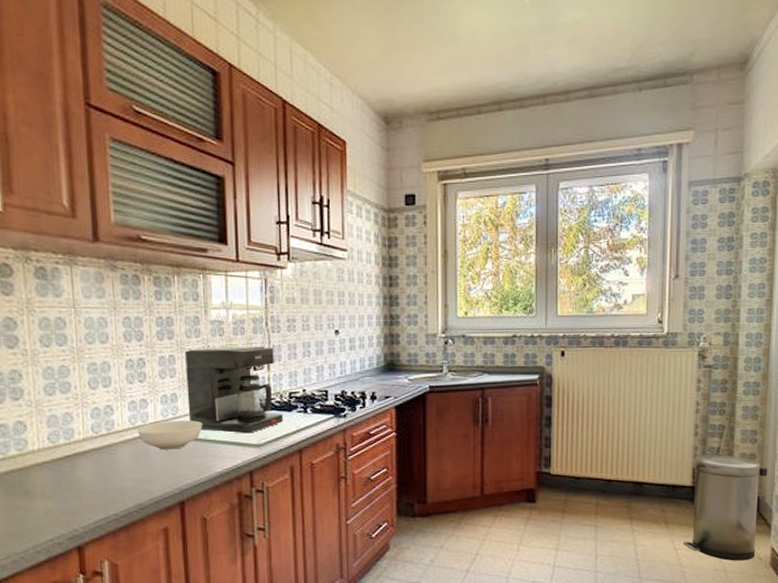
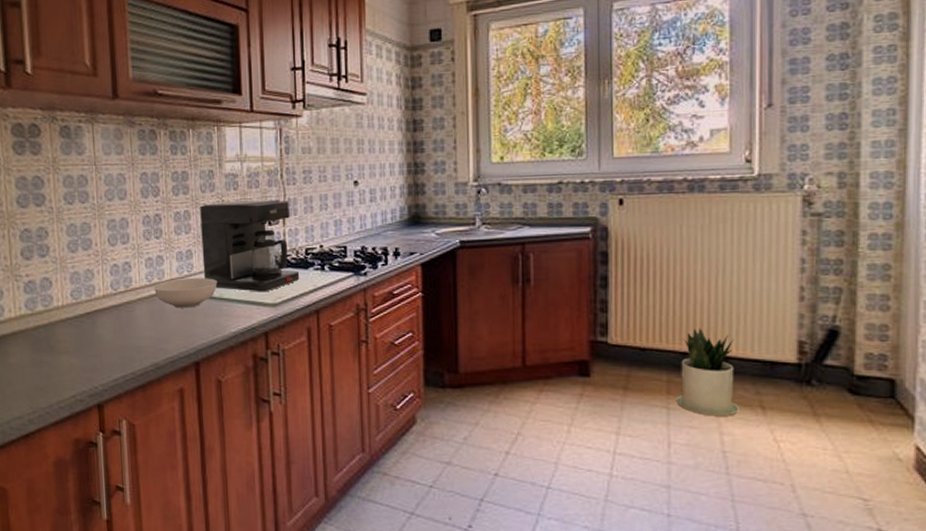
planter: none [602,459,649,532] -> present [675,328,739,416]
pedal bin: present [683,454,768,561] -> none [787,325,908,461]

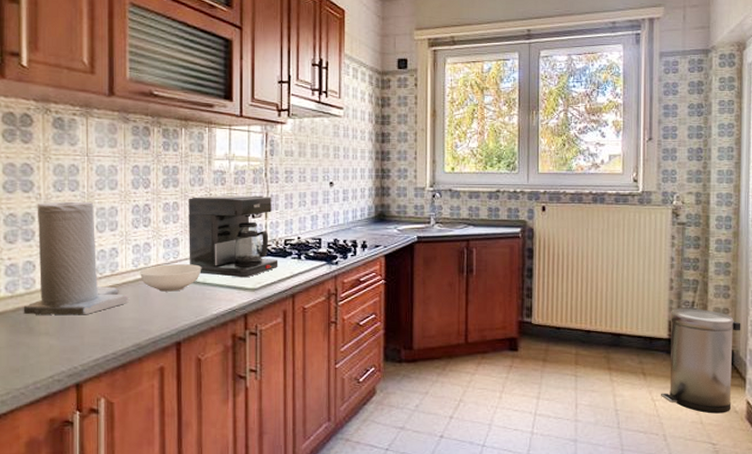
paper towel: none [43,213,145,334] -> present [23,201,129,316]
planter: present [675,328,739,416] -> none [581,311,627,382]
pedal bin: none [787,325,908,461] -> present [661,308,741,414]

